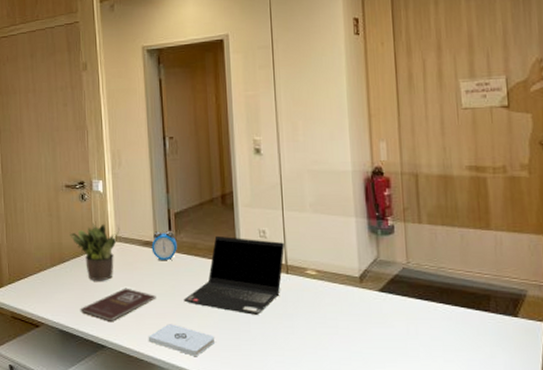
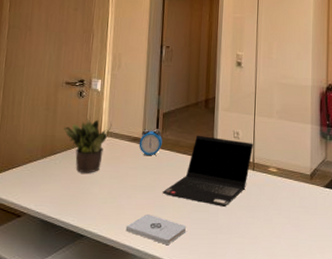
book: present [80,288,156,321] -> none [64,180,138,212]

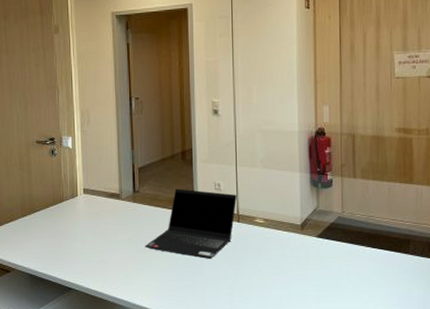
potted plant: present [64,118,112,173] -> none [40,176,88,230]
notepad: present [125,214,187,246] -> none [111,268,173,297]
alarm clock: present [139,128,162,155] -> none [116,183,140,210]

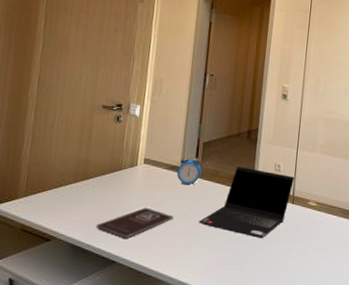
book: none [49,235,120,266] -> present [96,207,174,239]
alarm clock: none [116,183,140,210] -> present [176,156,202,184]

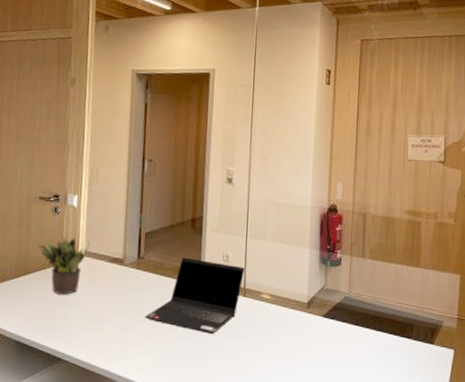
book: present [96,207,174,239] -> none [40,302,119,335]
potted plant: none [98,144,150,200] -> present [38,236,90,295]
alarm clock: present [176,156,202,184] -> none [119,248,145,277]

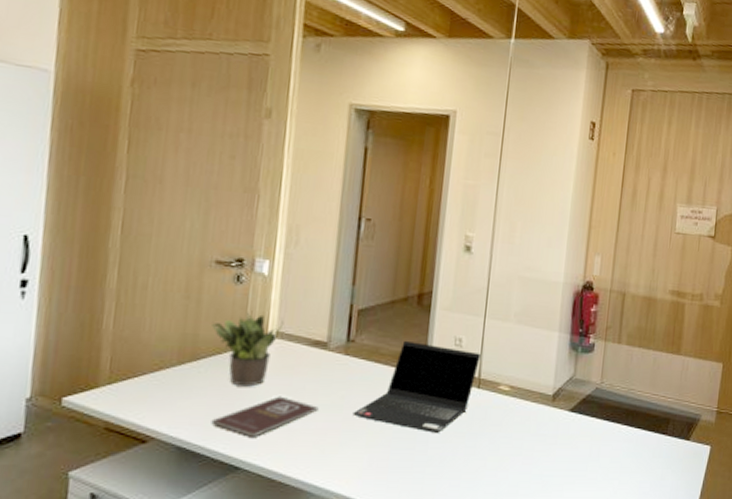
book: none [40,302,119,335] -> present [211,396,319,437]

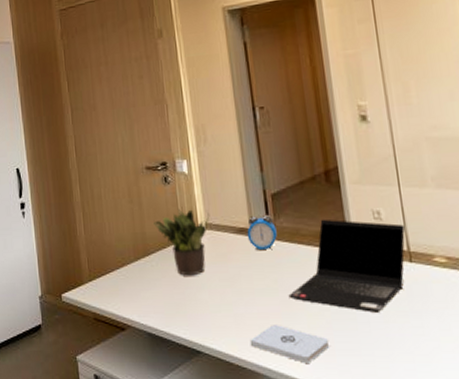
book: present [211,396,319,437] -> none [170,283,257,323]
notepad: none [299,442,385,481] -> present [249,325,330,365]
alarm clock: none [321,328,356,365] -> present [247,214,277,249]

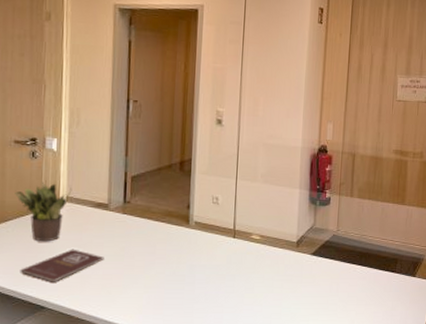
book: none [170,283,257,323] -> present [20,249,104,282]
alarm clock: present [247,214,277,249] -> none [104,192,131,222]
notepad: present [249,325,330,365] -> none [91,285,160,316]
laptop computer: present [288,219,405,314] -> none [132,200,234,277]

